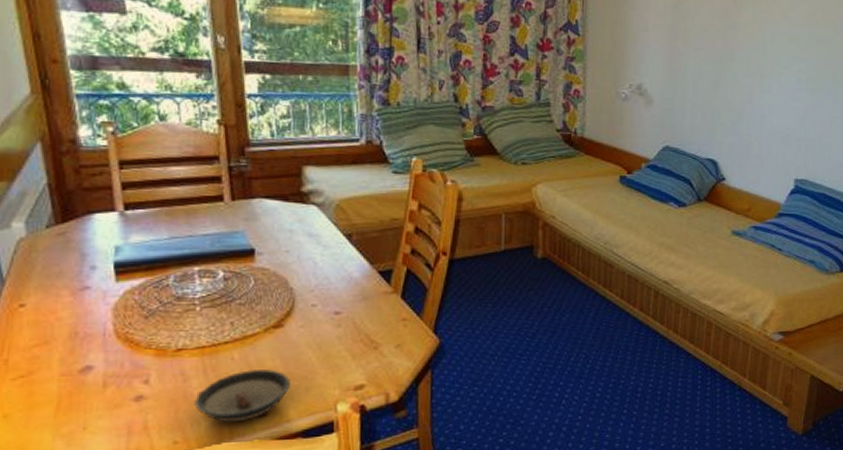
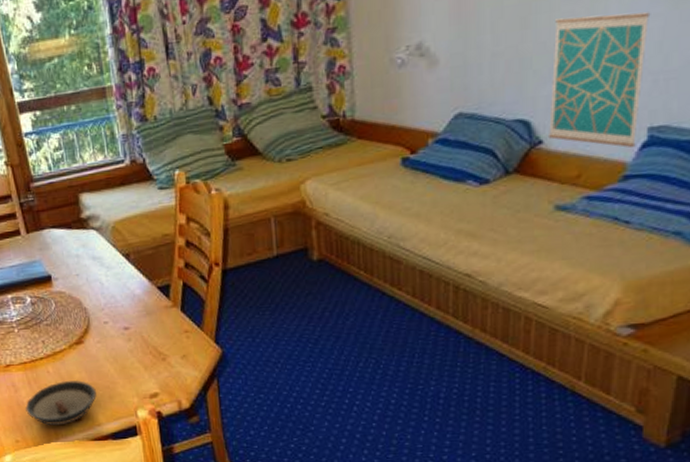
wall art: none [729,87,798,192] -> present [547,12,651,148]

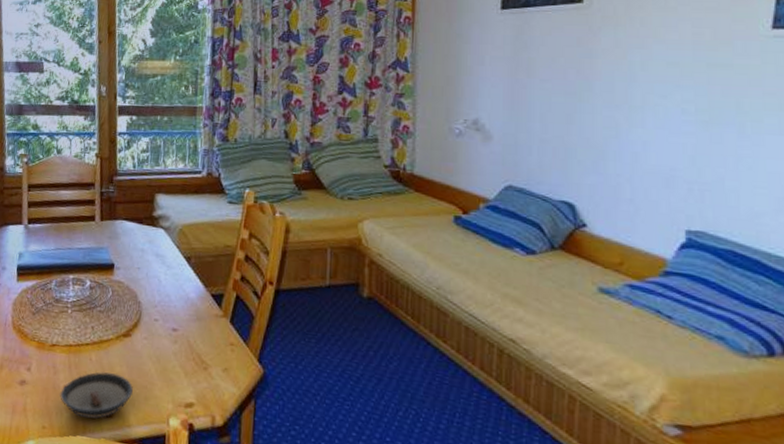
wall art: present [547,12,651,148] -> none [591,121,684,246]

